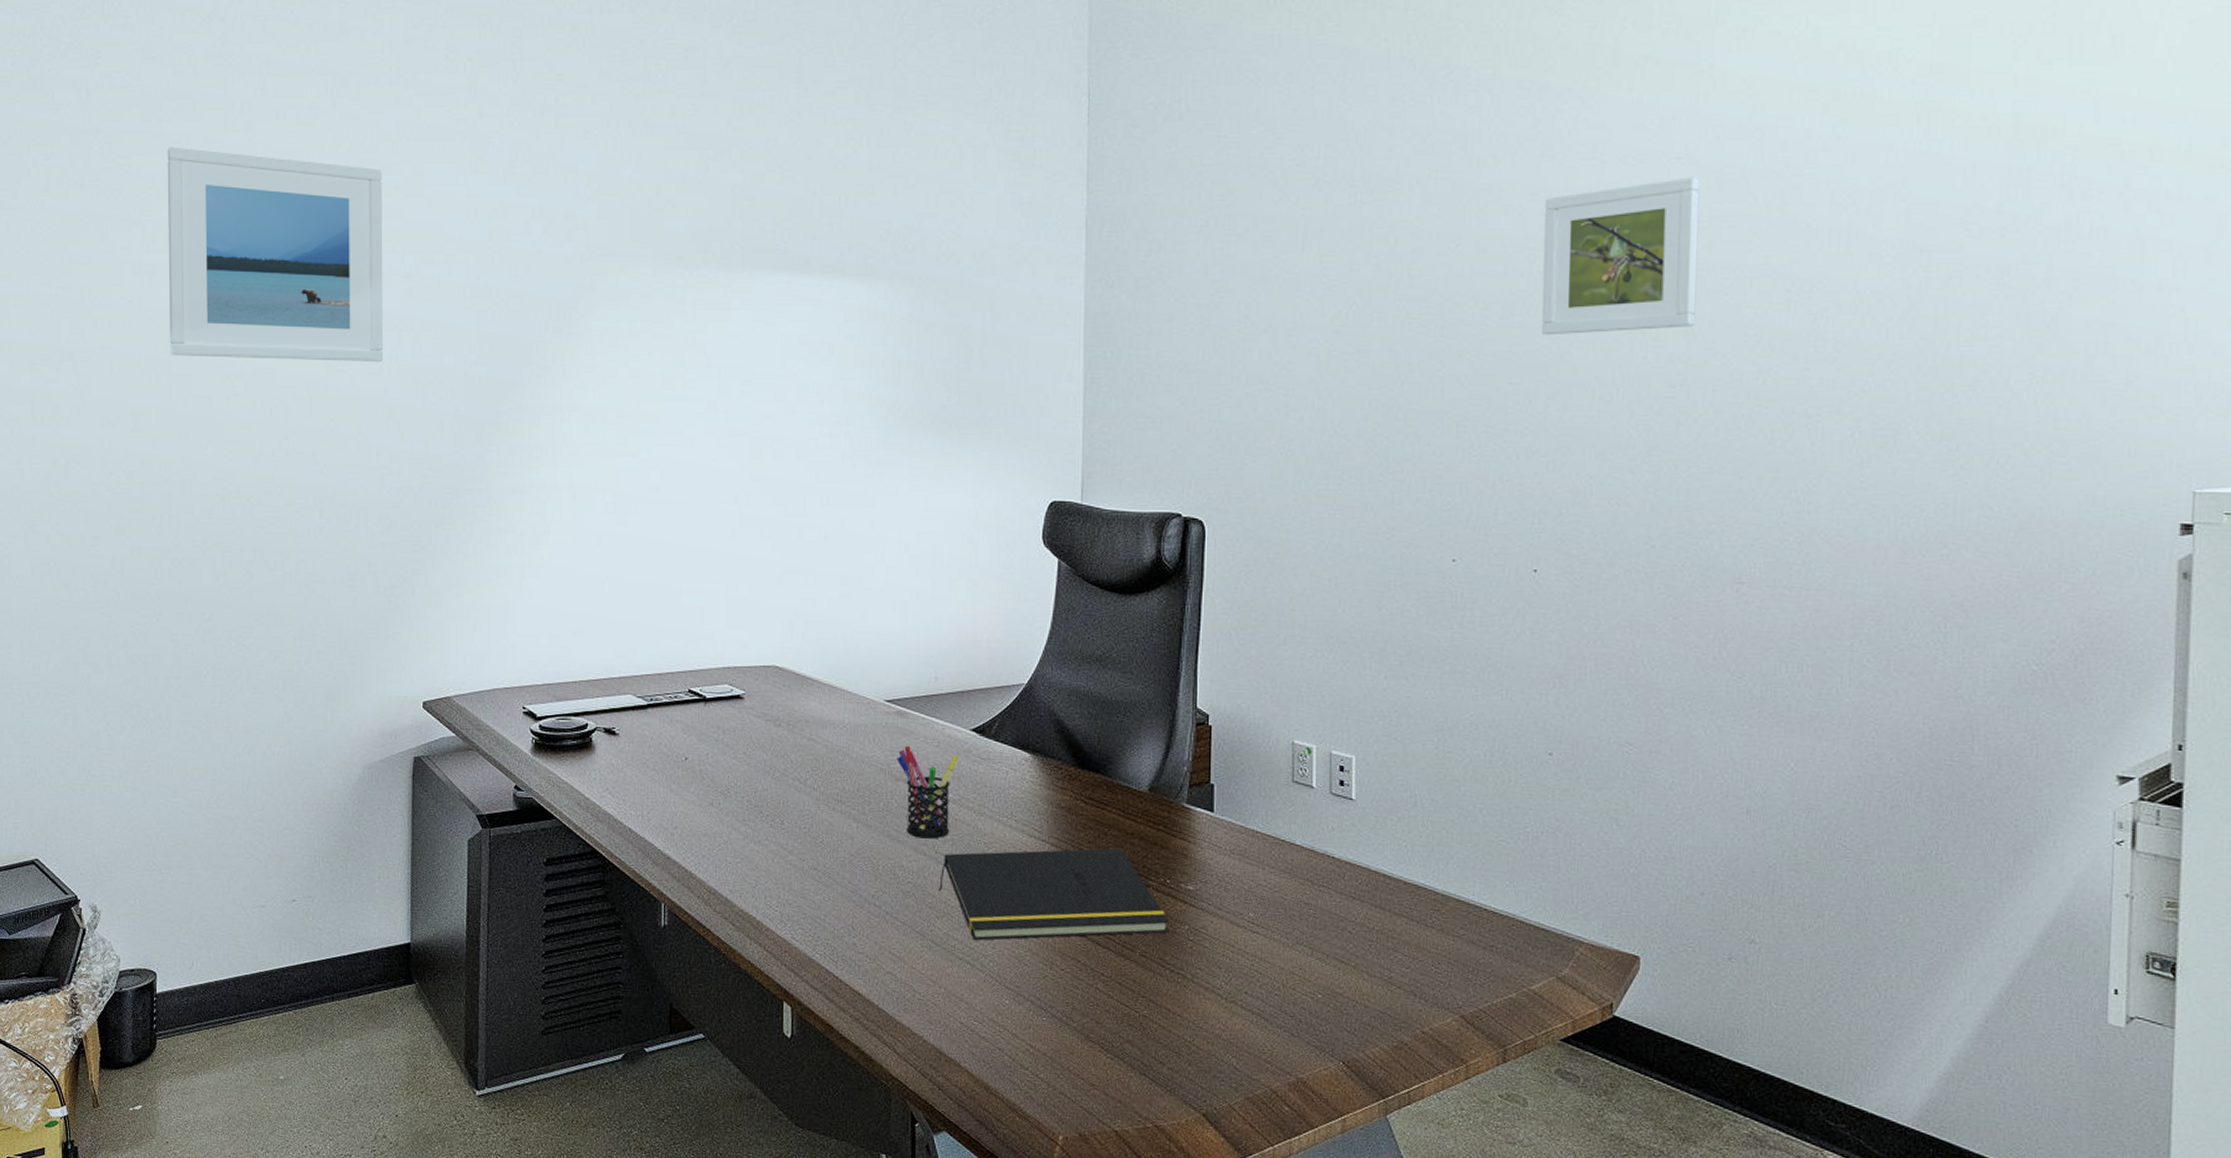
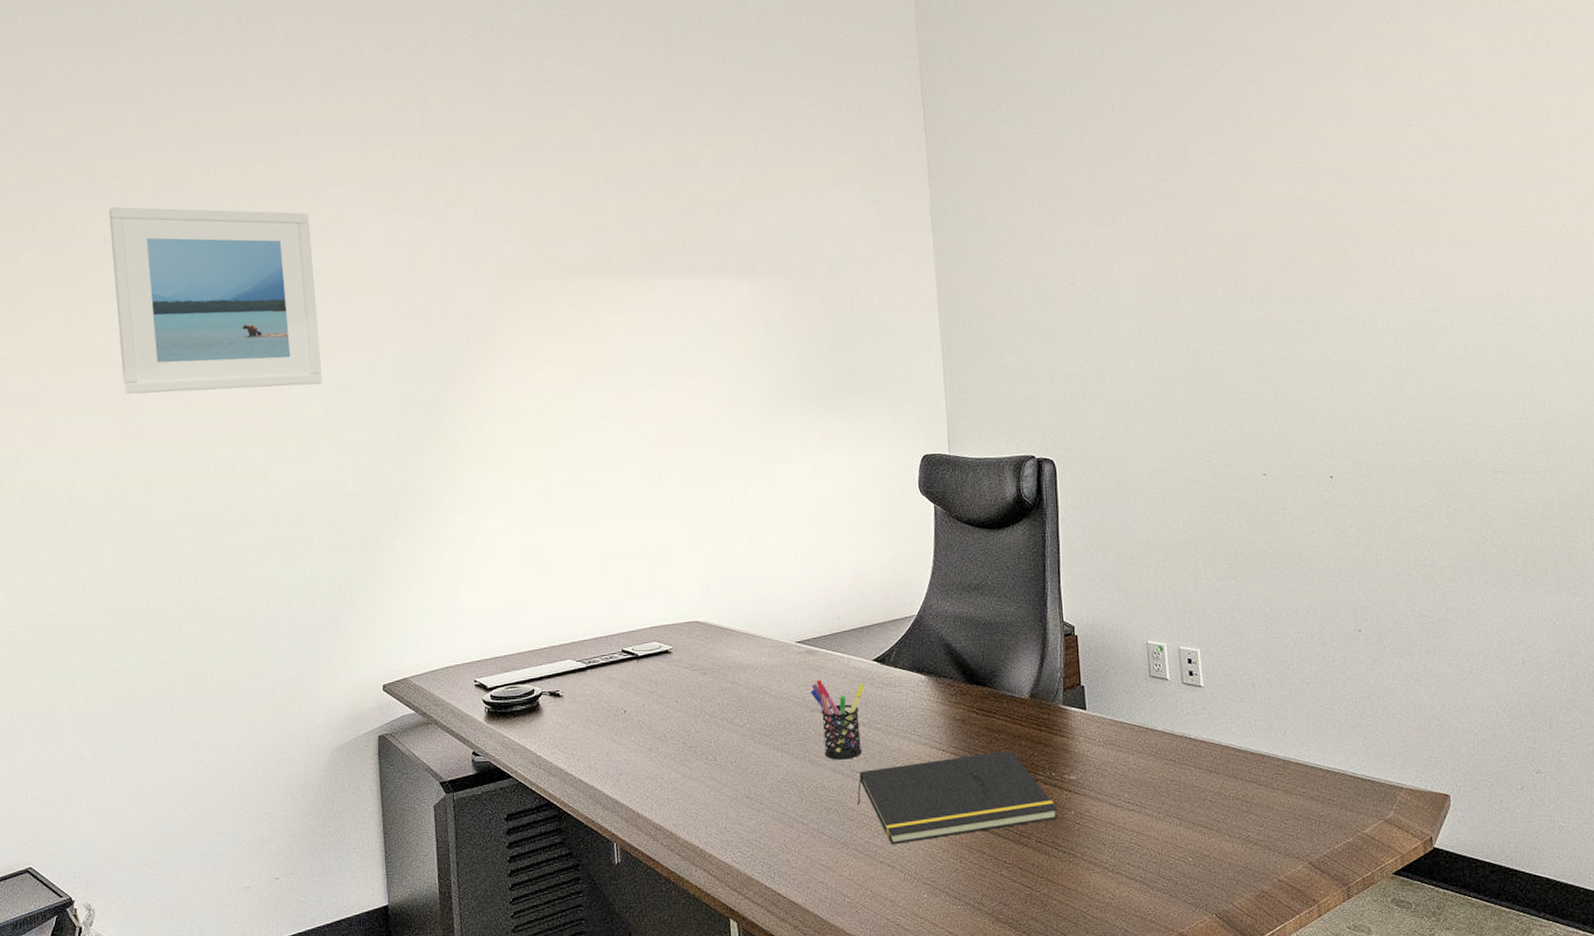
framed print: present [1542,177,1700,336] -> none [1307,139,1438,279]

